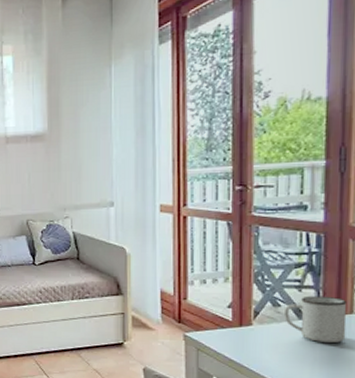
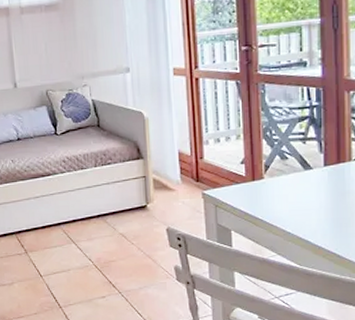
mug: present [283,295,348,343] -> none [291,146,346,190]

